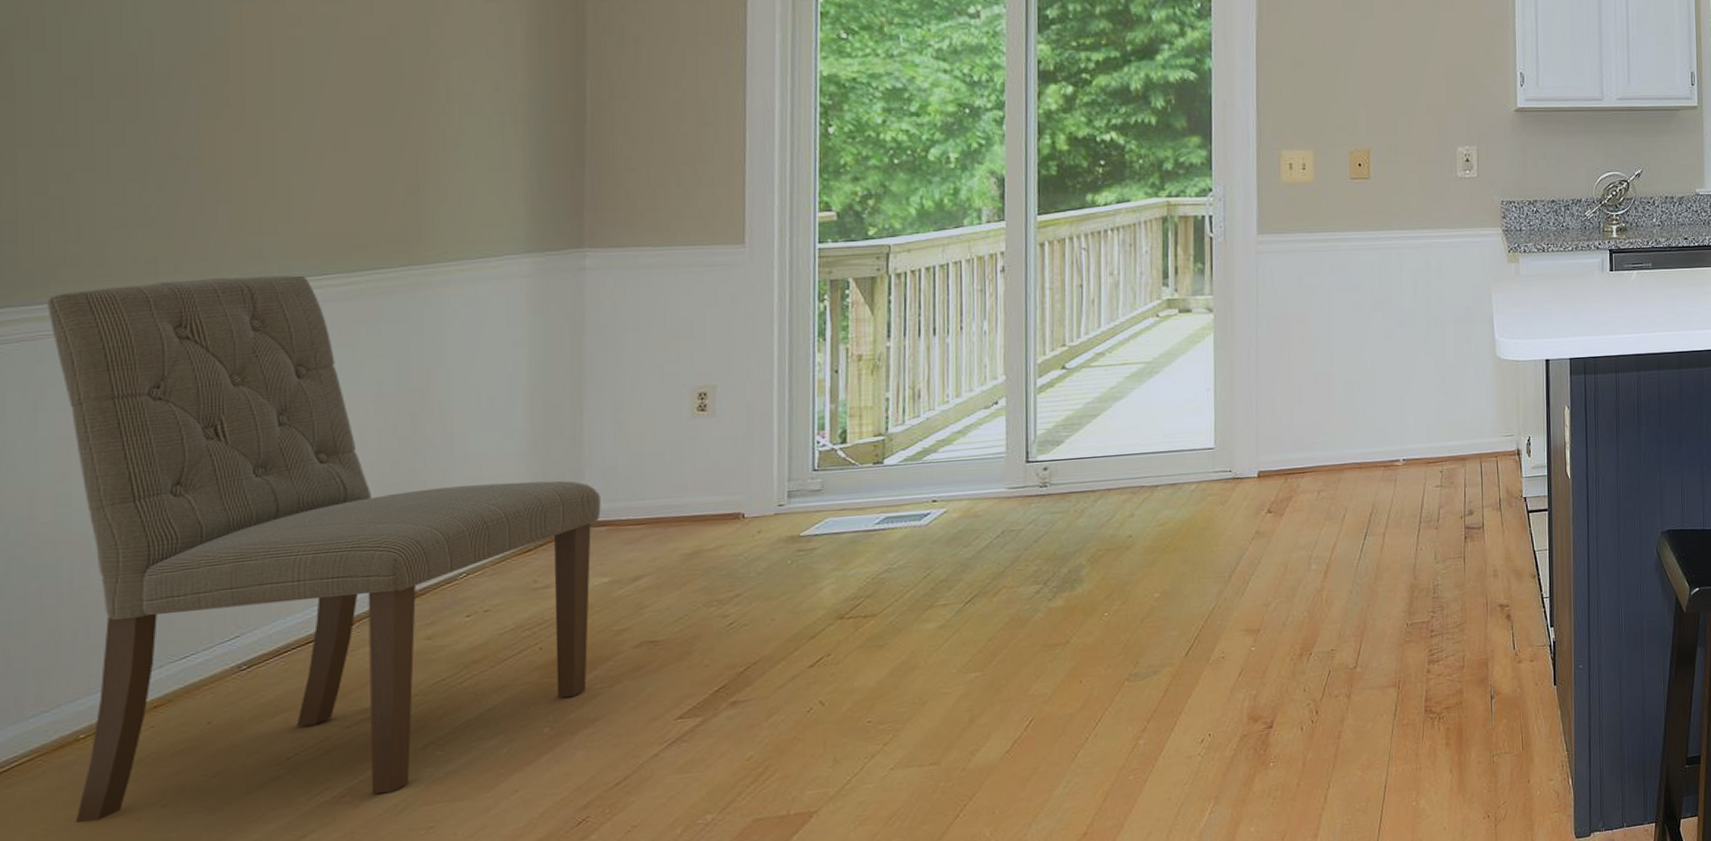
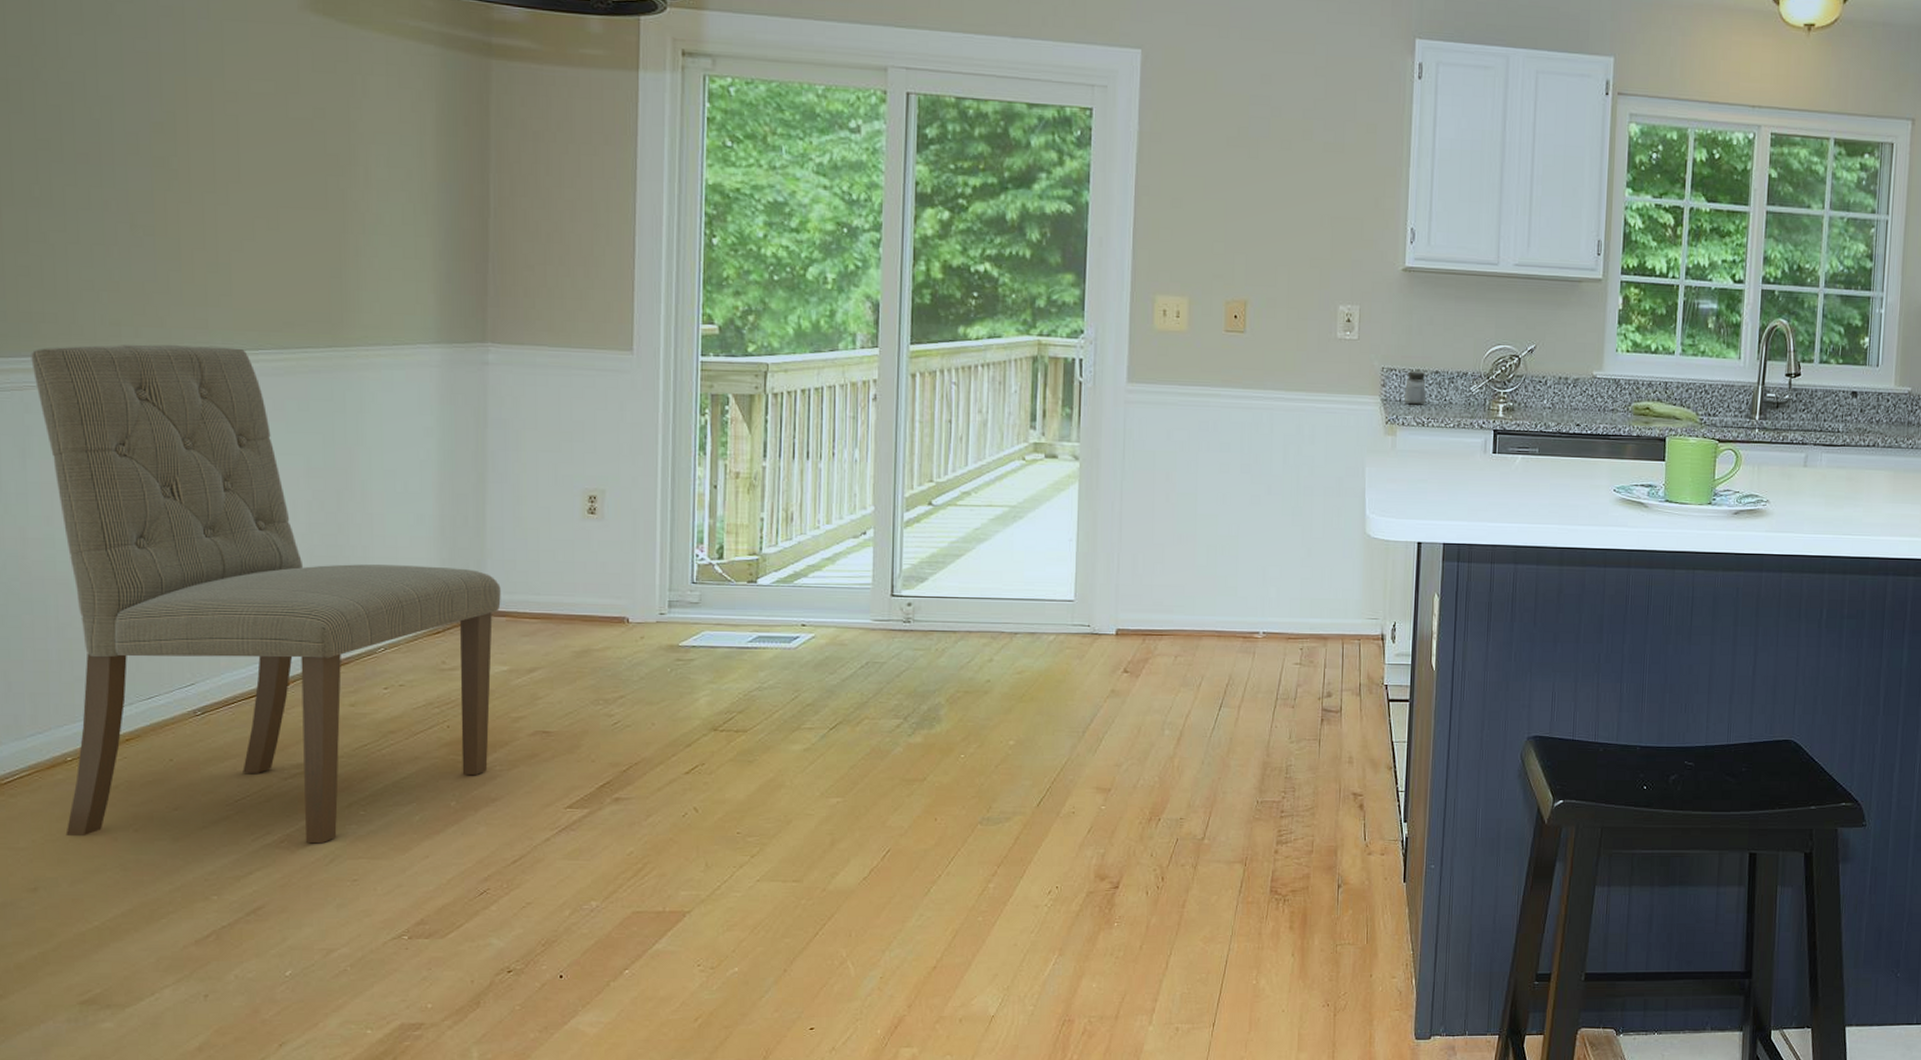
salt shaker: none [1523,201,1545,233] -> present [1403,370,1427,405]

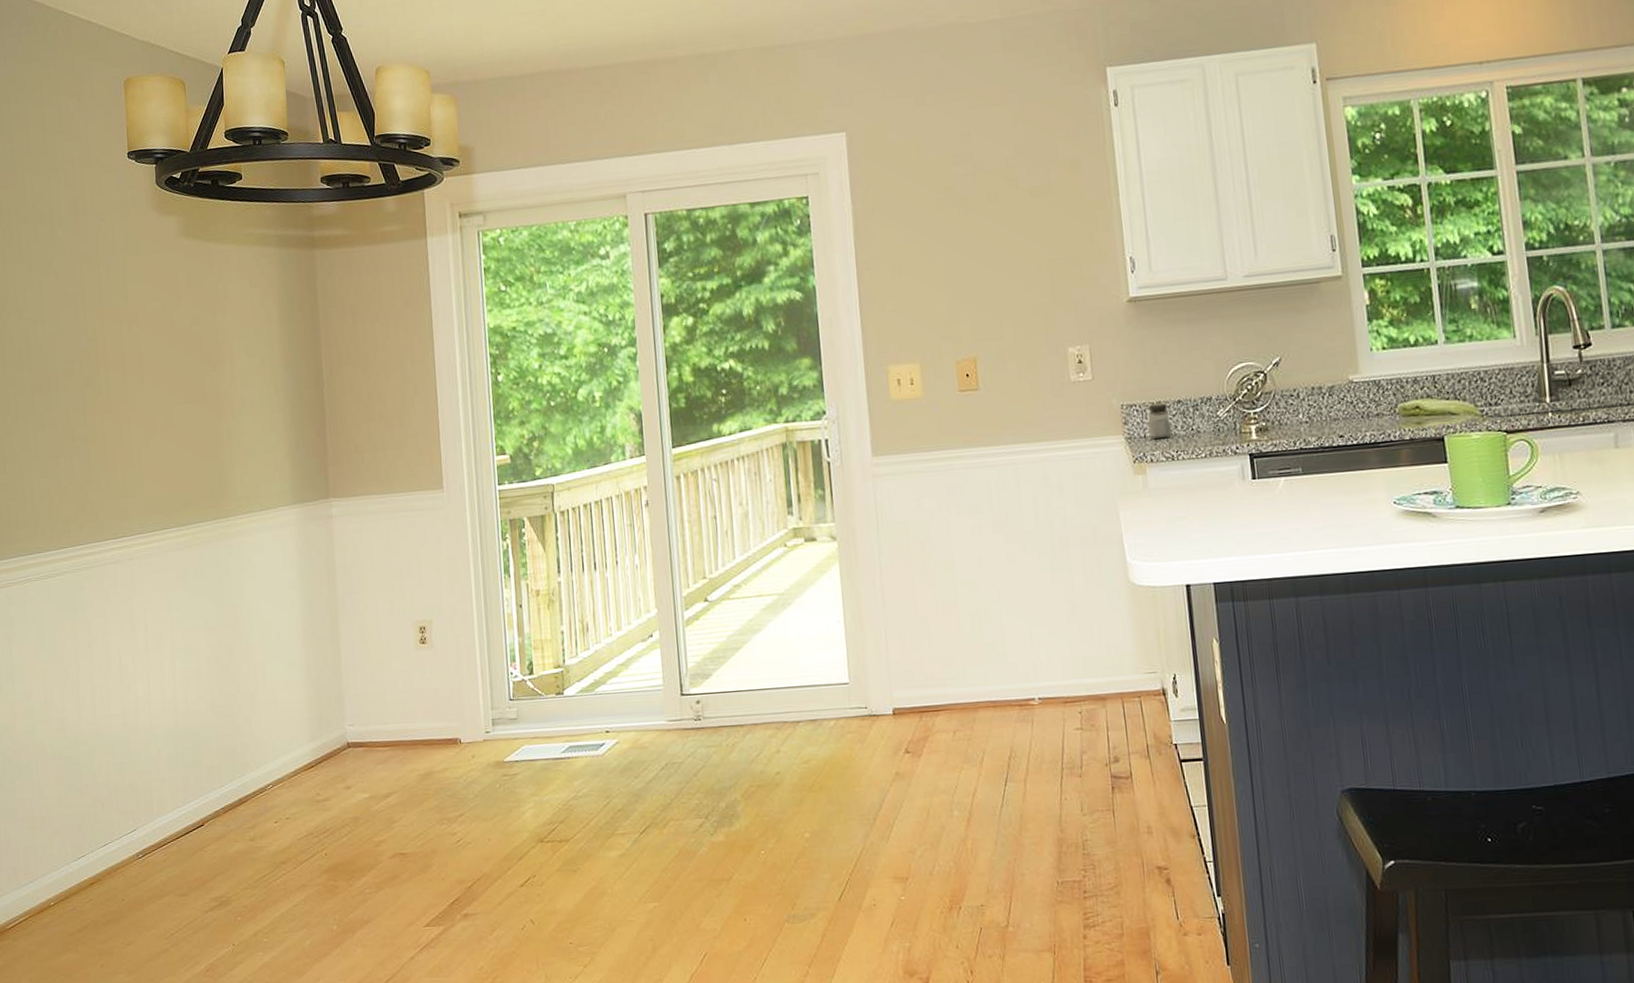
dining chair: present [31,344,501,844] -> none [11,530,360,974]

